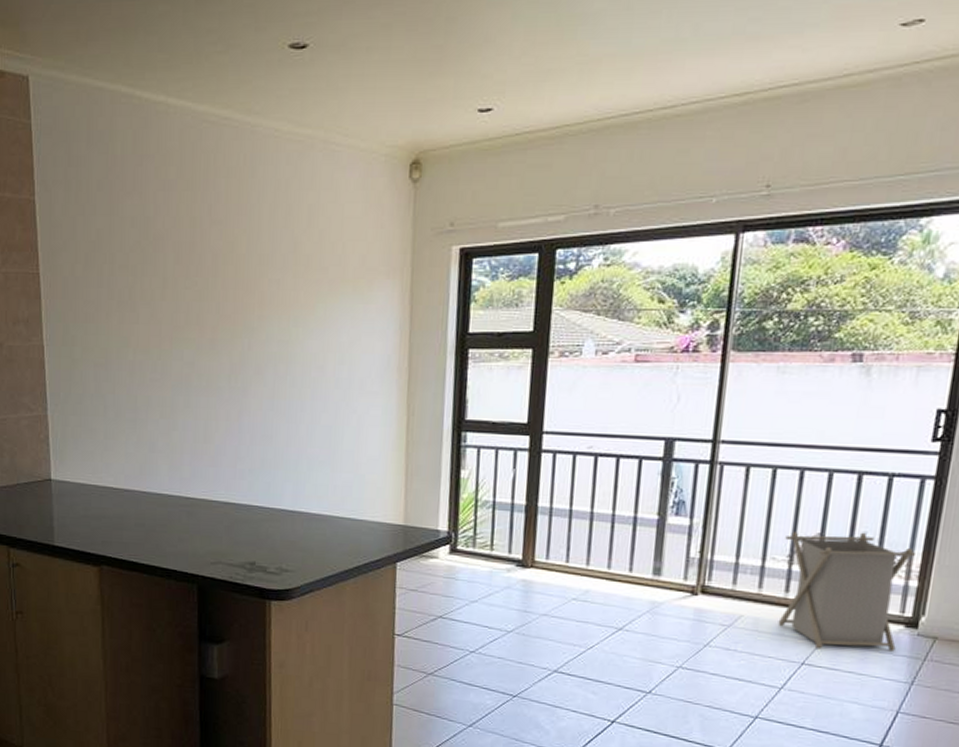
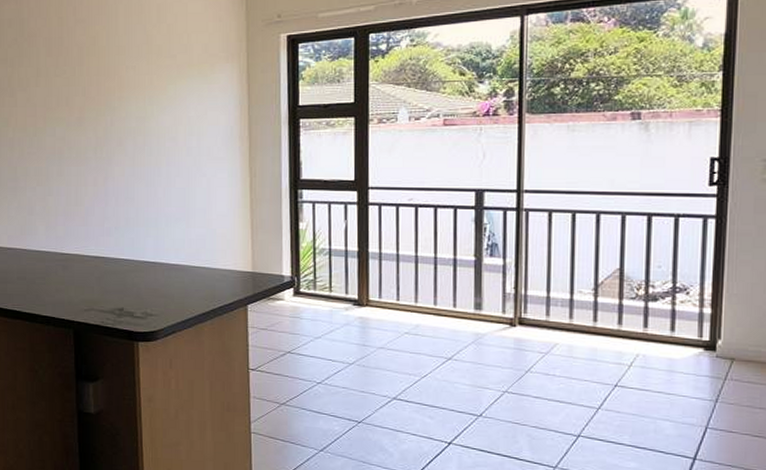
laundry basket: present [778,532,915,652] -> none [589,266,706,372]

